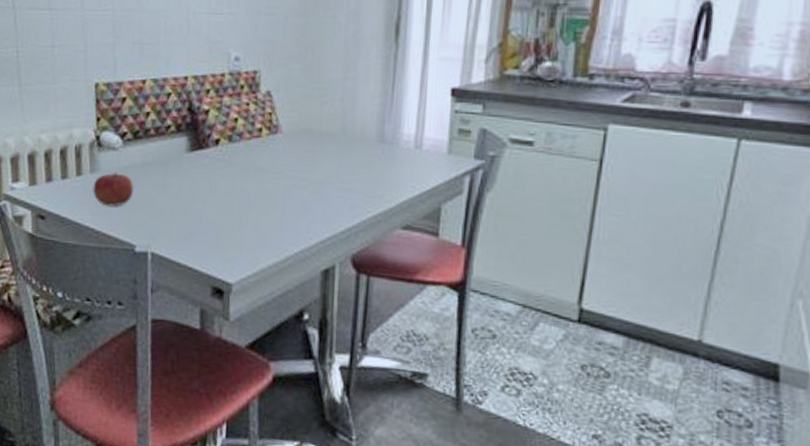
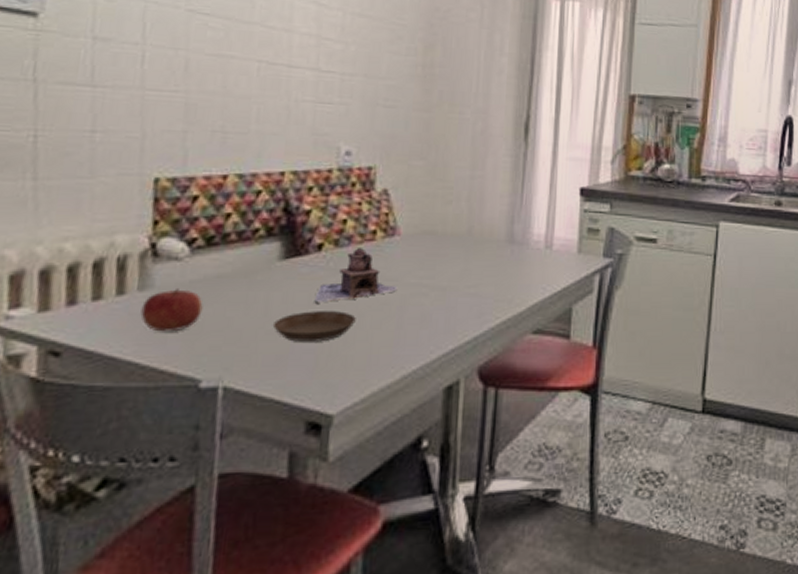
saucer: none [184,196,248,223] -> present [272,311,356,342]
teapot: none [214,142,280,191] -> present [314,247,396,305]

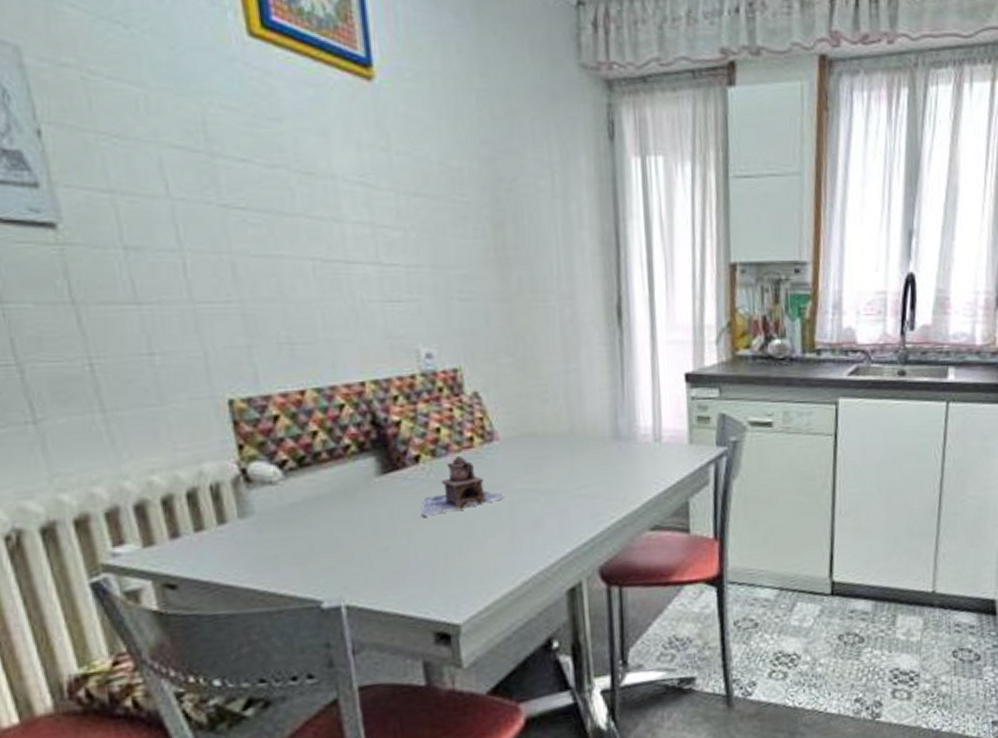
fruit: present [140,287,203,332] -> none [246,512,309,558]
saucer: present [272,311,356,342] -> none [382,523,467,557]

